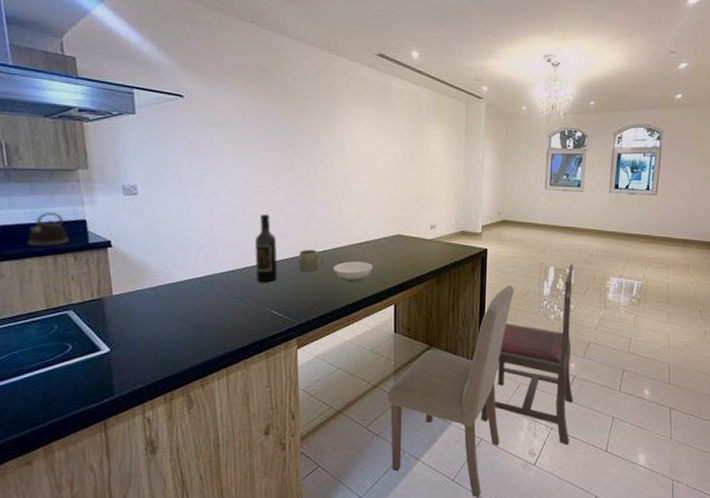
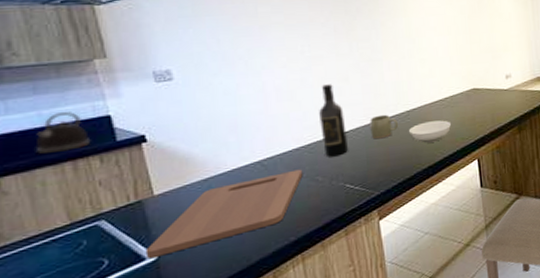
cutting board: none [101,290,236,350] -> present [145,169,303,258]

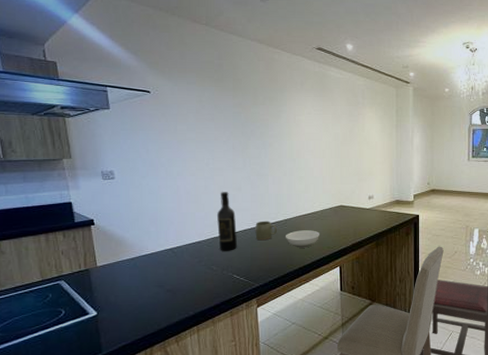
kettle: present [37,112,91,155] -> none [24,197,58,227]
cutting board: present [145,169,303,258] -> none [89,258,202,313]

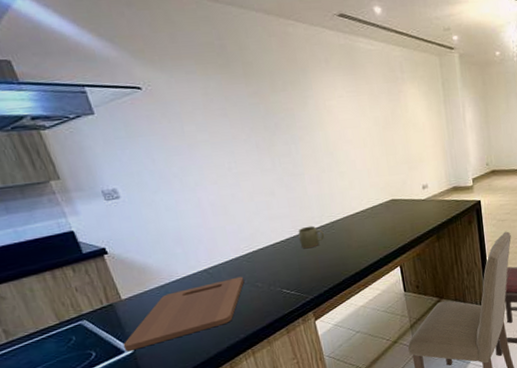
cutting board: none [89,258,202,313] -> present [123,276,245,351]
wine bottle: present [216,192,238,251] -> none [251,198,282,266]
bowl: present [286,230,320,248] -> none [335,230,374,252]

